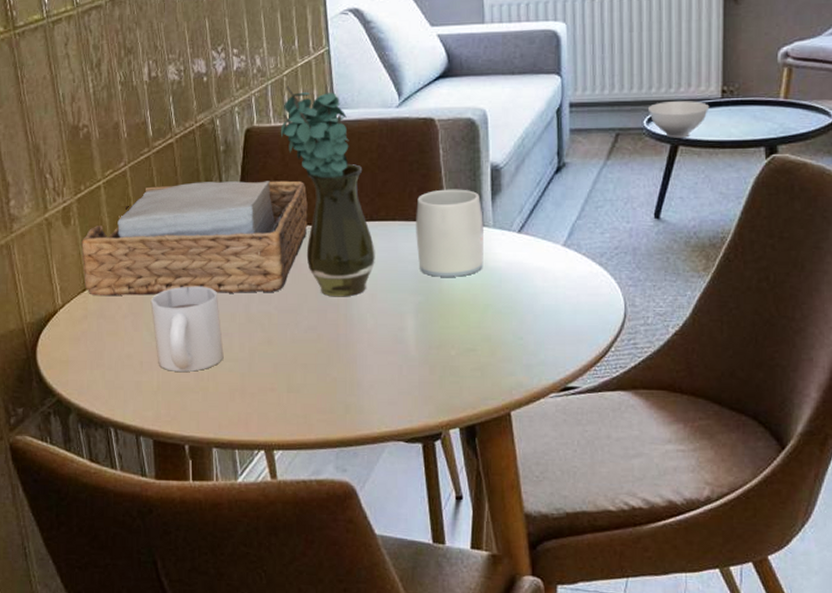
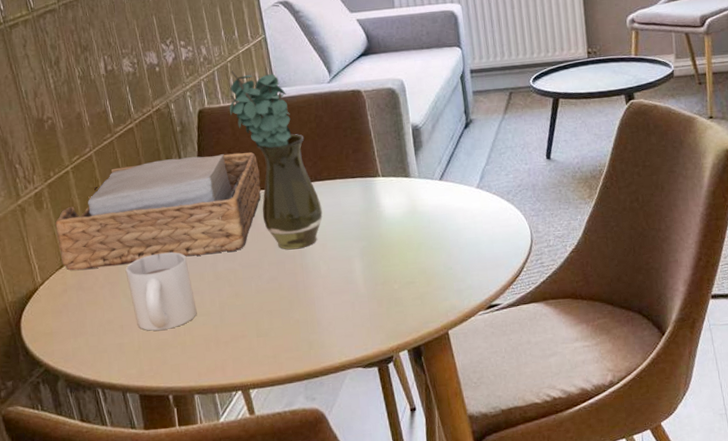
mug: present [416,189,483,277] -> none [353,147,414,224]
bowl: present [647,101,710,138] -> none [532,62,580,93]

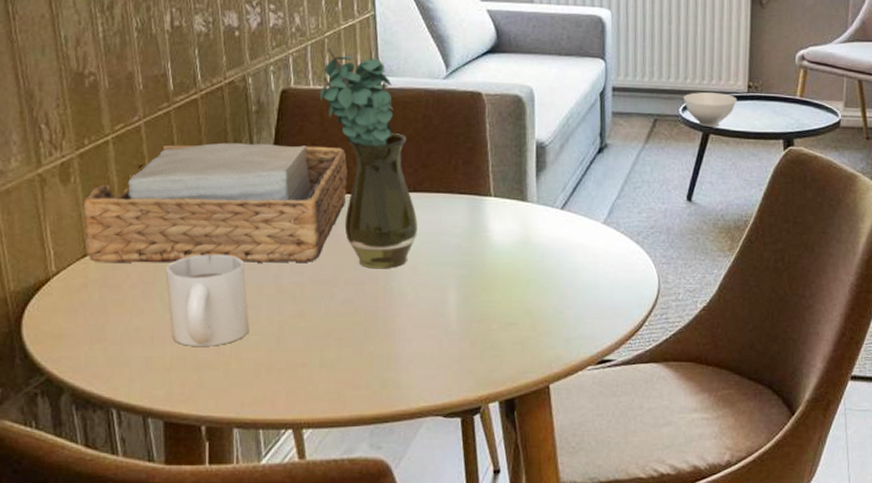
bowl: none [532,62,580,93] -> present [683,92,737,127]

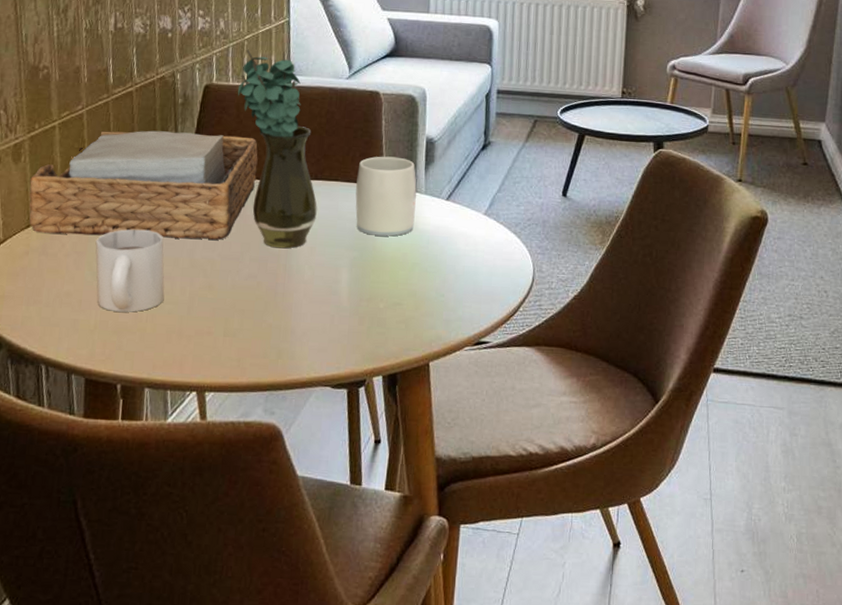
mug: none [460,163,528,251] -> present [355,156,417,237]
bowl: present [683,92,737,127] -> none [561,96,612,129]

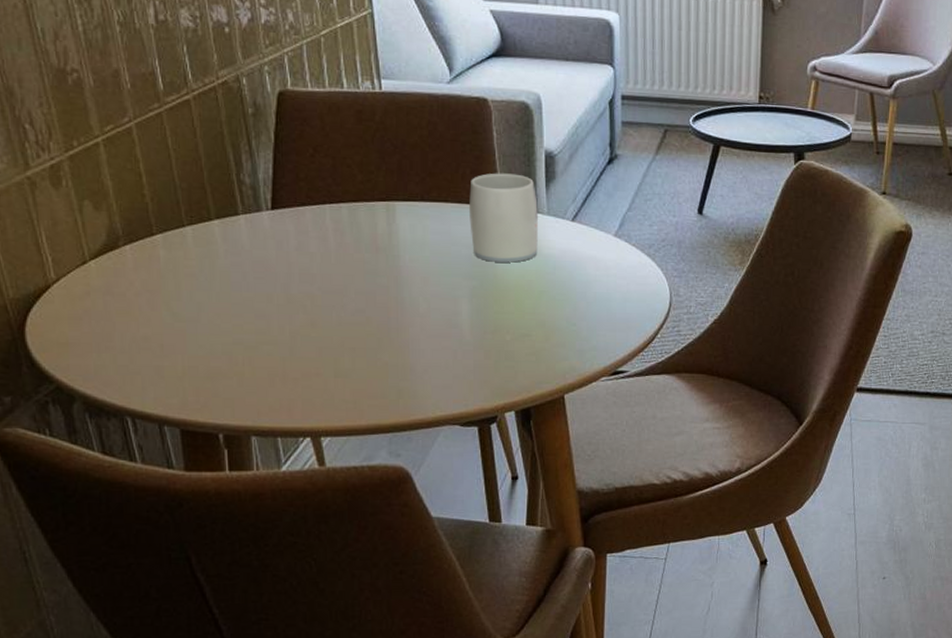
napkin holder: present [29,130,258,240] -> none [77,146,353,272]
mug: present [95,229,165,312] -> none [170,262,261,356]
vase: present [237,49,318,249] -> none [318,47,427,279]

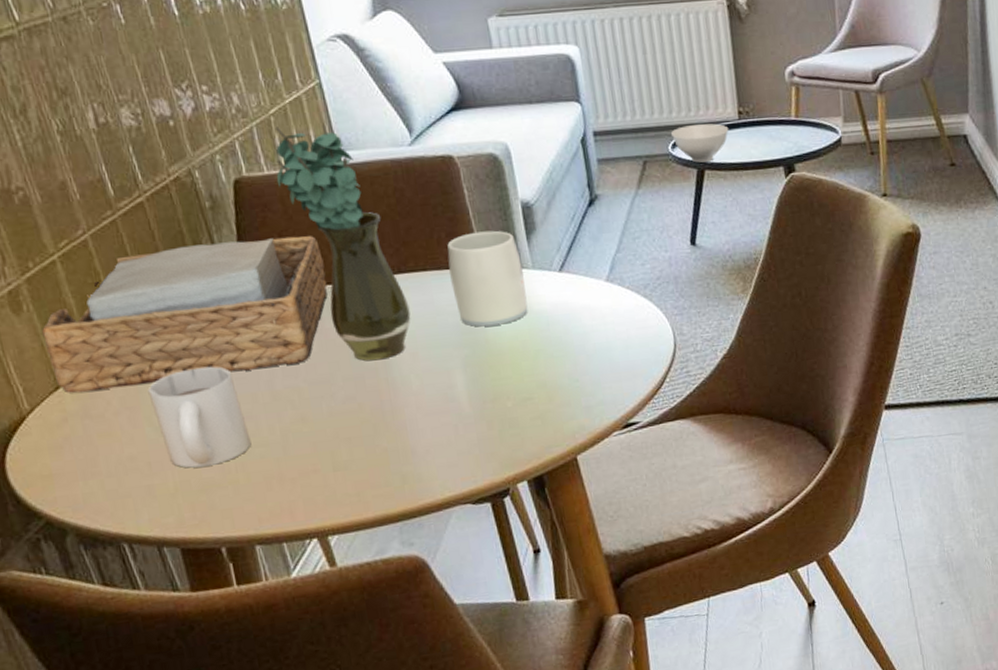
napkin holder: none [77,146,353,272] -> present [42,235,328,394]
mug: none [170,262,261,356] -> present [147,366,252,468]
vase: none [318,47,427,279] -> present [275,124,411,361]
bowl: none [693,102,748,139] -> present [670,123,729,163]

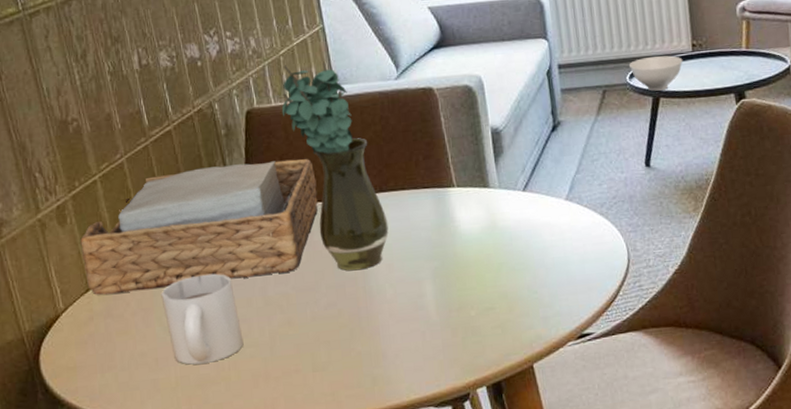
mug: present [447,230,528,327] -> none [423,153,494,241]

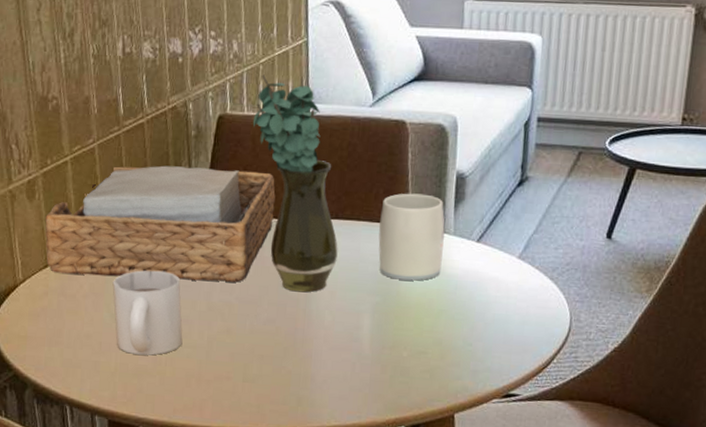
mug: none [423,153,494,241] -> present [378,193,445,281]
bowl: present [628,55,683,91] -> none [611,124,670,162]

